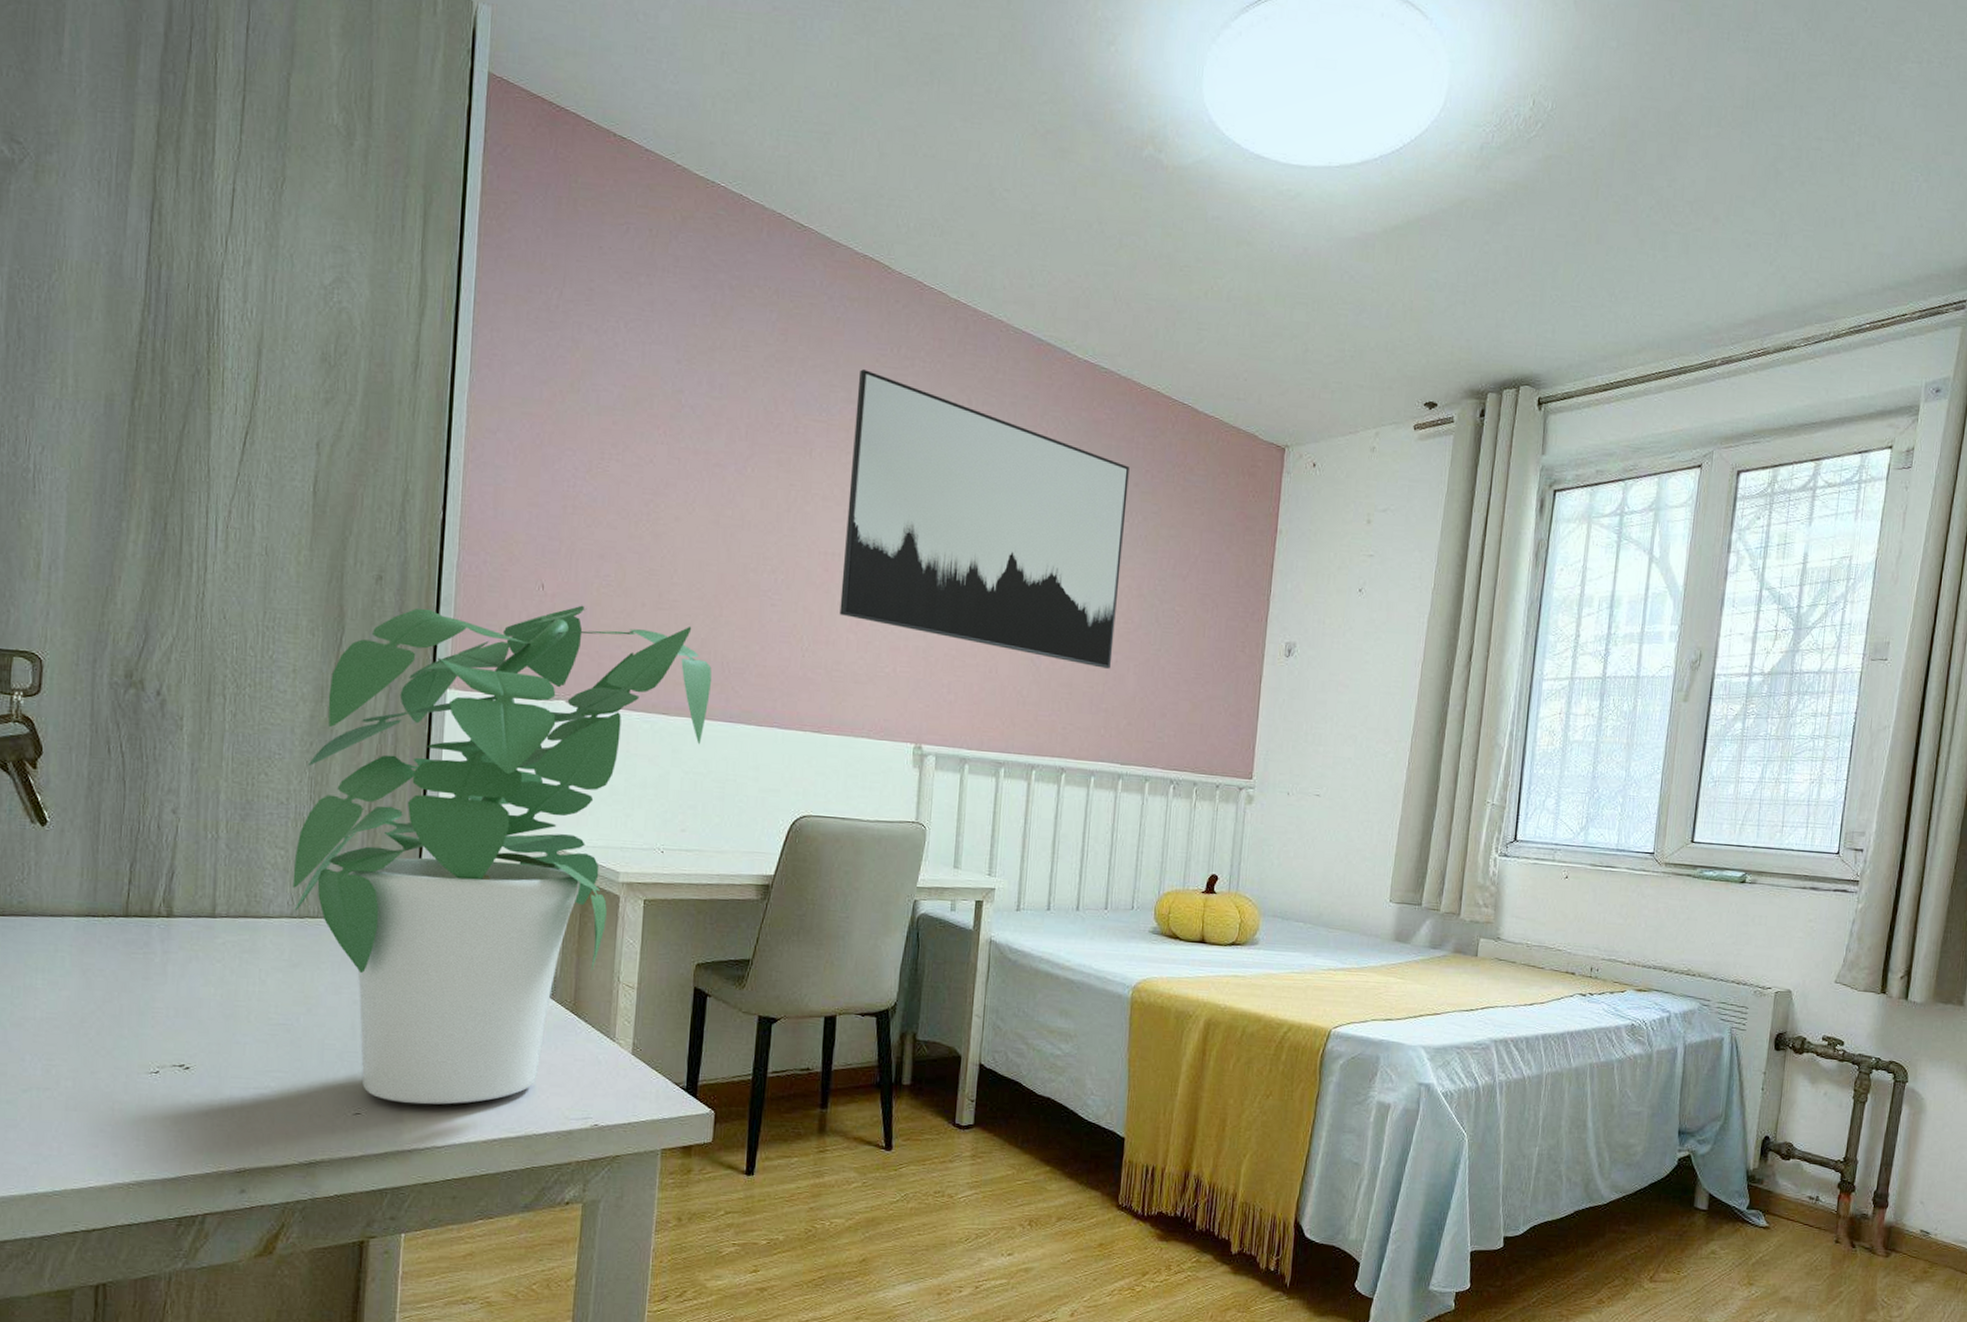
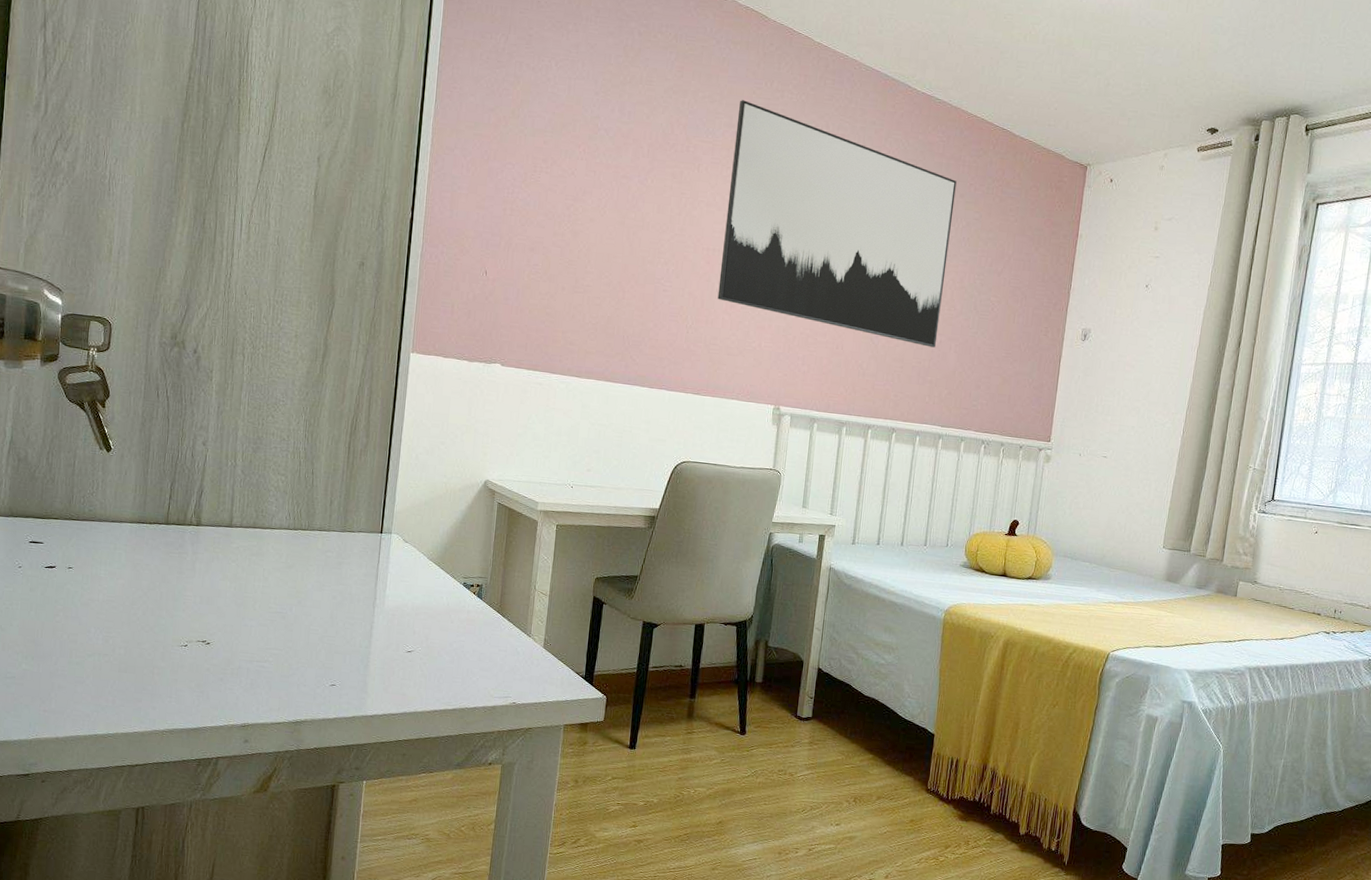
potted plant: present [292,605,712,1105] -> none [290,288,615,681]

